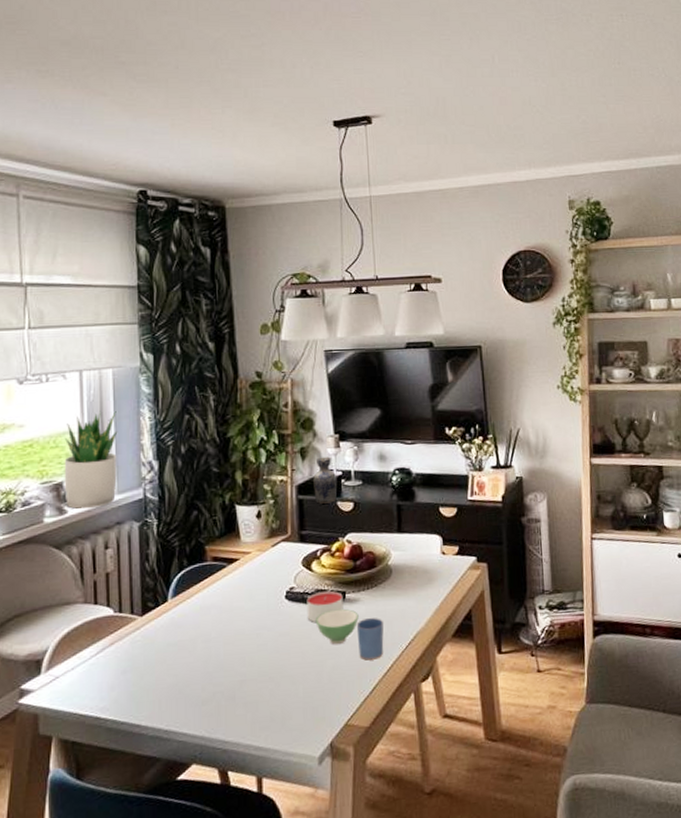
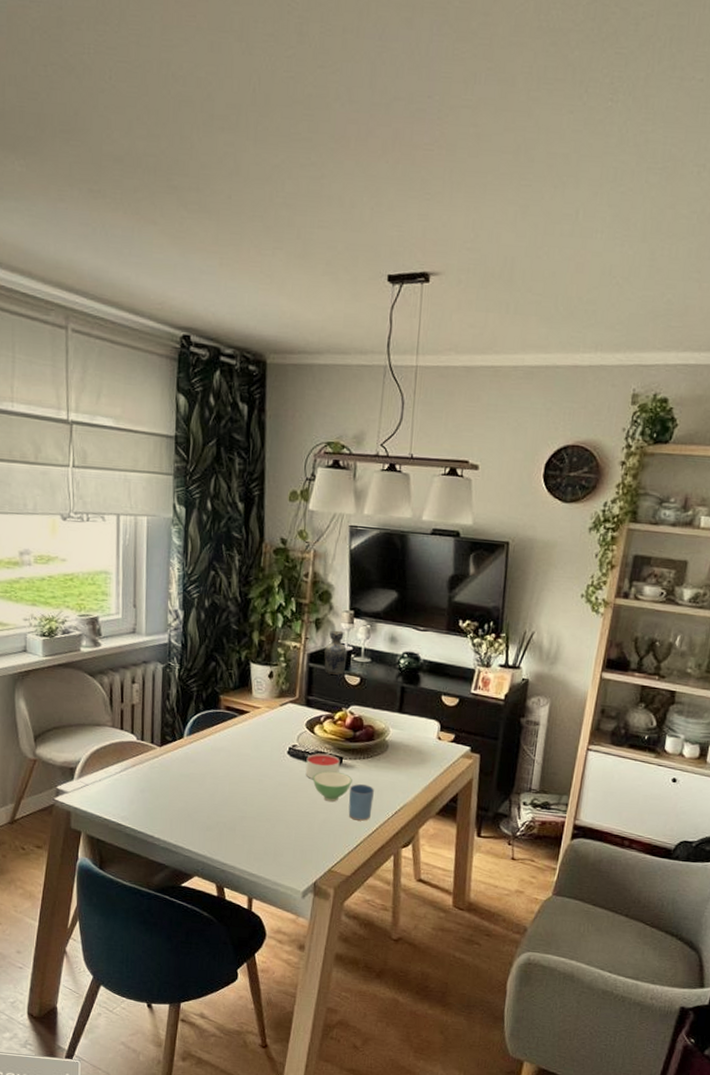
planter: present [64,411,117,509] -> none [99,556,149,645]

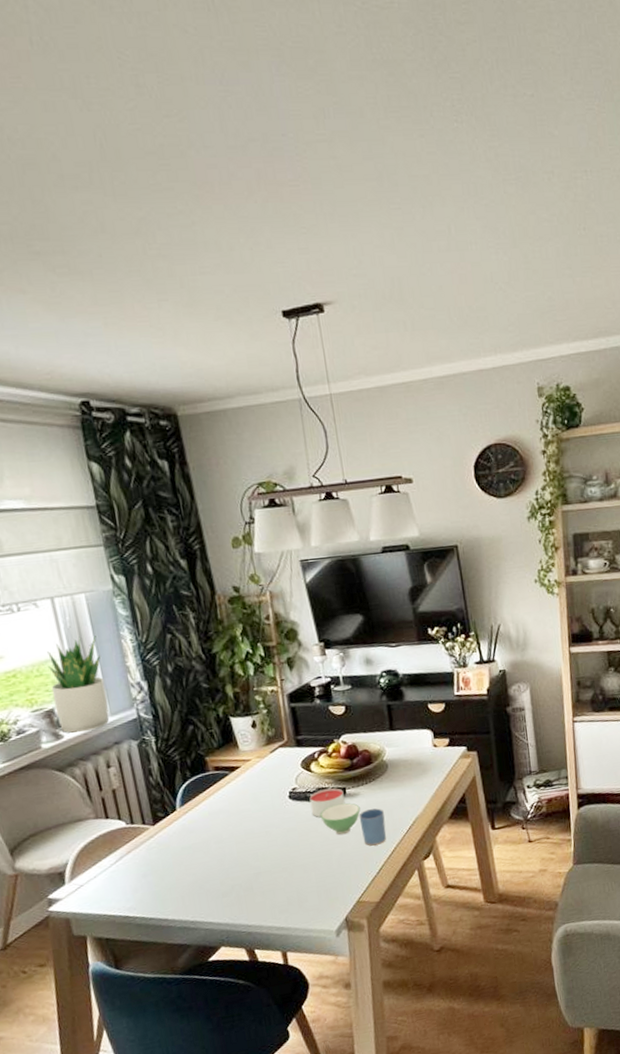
planter: none [99,556,149,645] -> present [47,636,110,733]
ceramic jug: present [324,630,348,675] -> none [303,664,328,710]

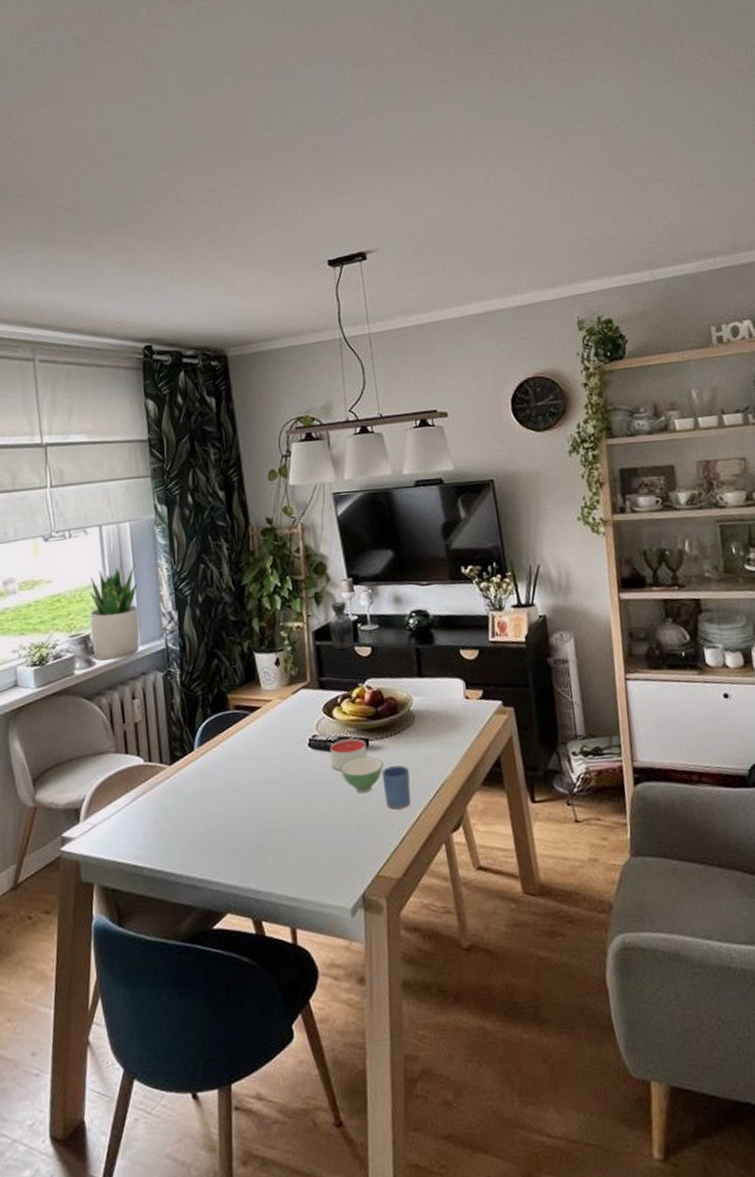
ceramic jug: none [303,664,328,710] -> present [329,601,354,650]

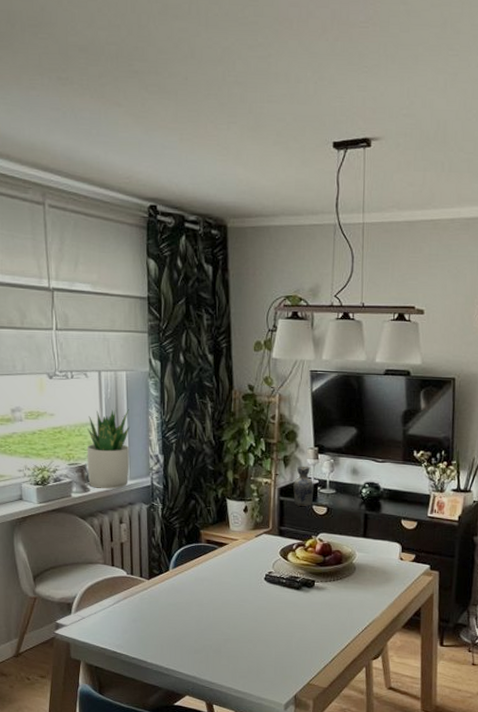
candle: present [330,738,367,771] -> none [281,578,313,602]
bowl: present [339,756,384,794] -> none [288,593,324,622]
mug: present [381,765,411,810] -> none [322,604,345,637]

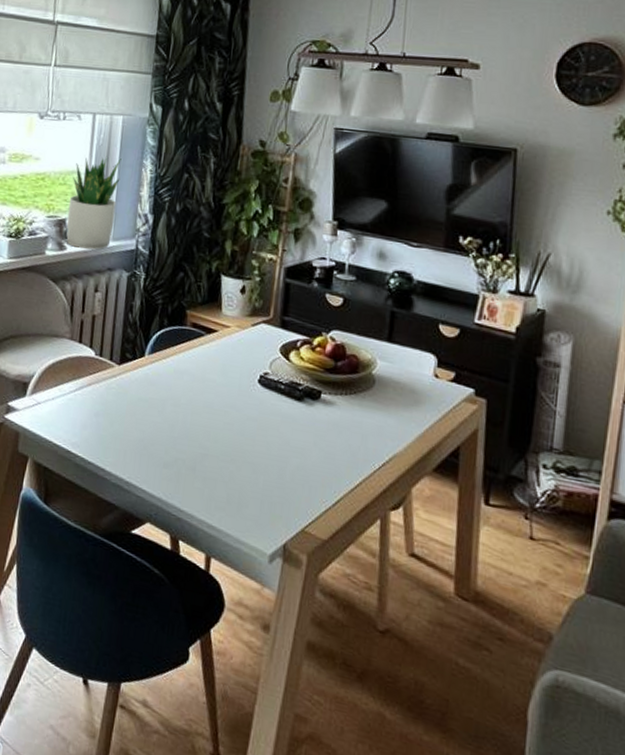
ceramic jug: present [293,466,314,506] -> none [303,242,330,294]

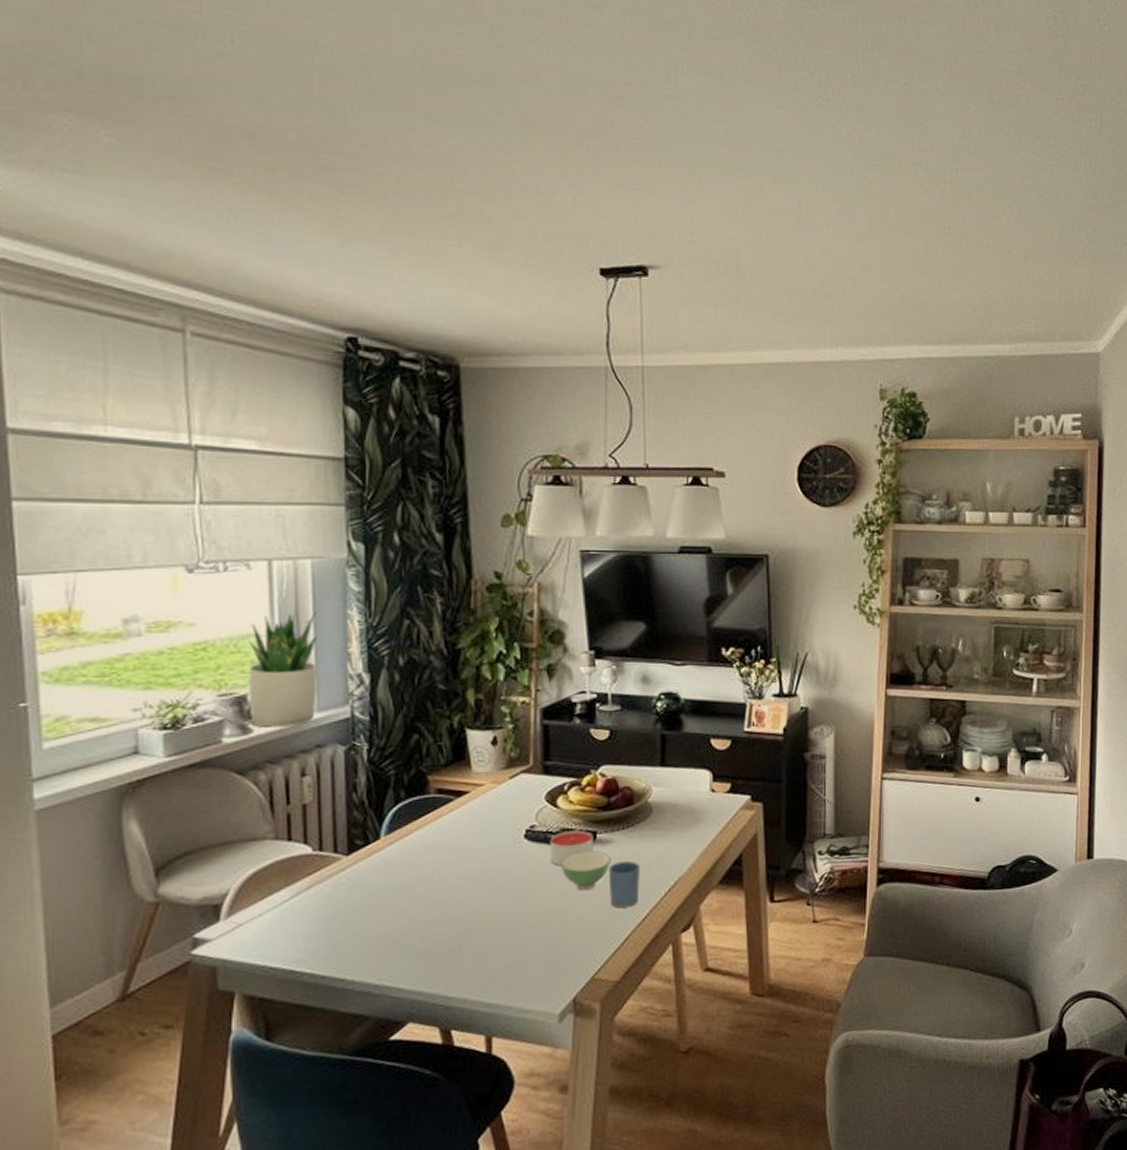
candle: none [277,384,318,415] -> present [550,830,593,865]
bowl: none [285,406,332,445] -> present [560,850,611,891]
mug: none [326,425,358,472] -> present [608,861,640,908]

